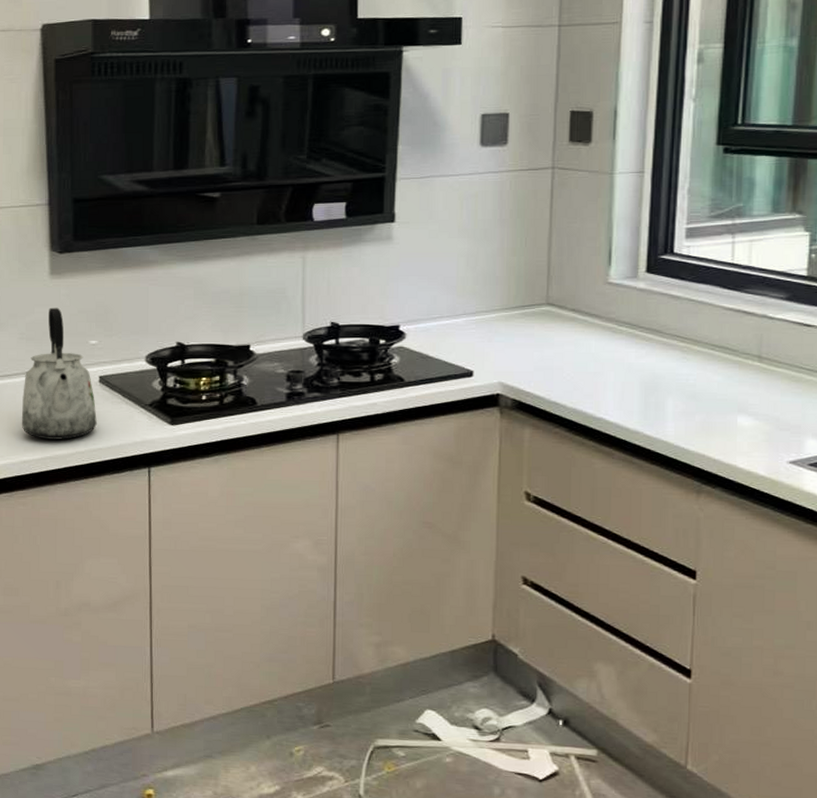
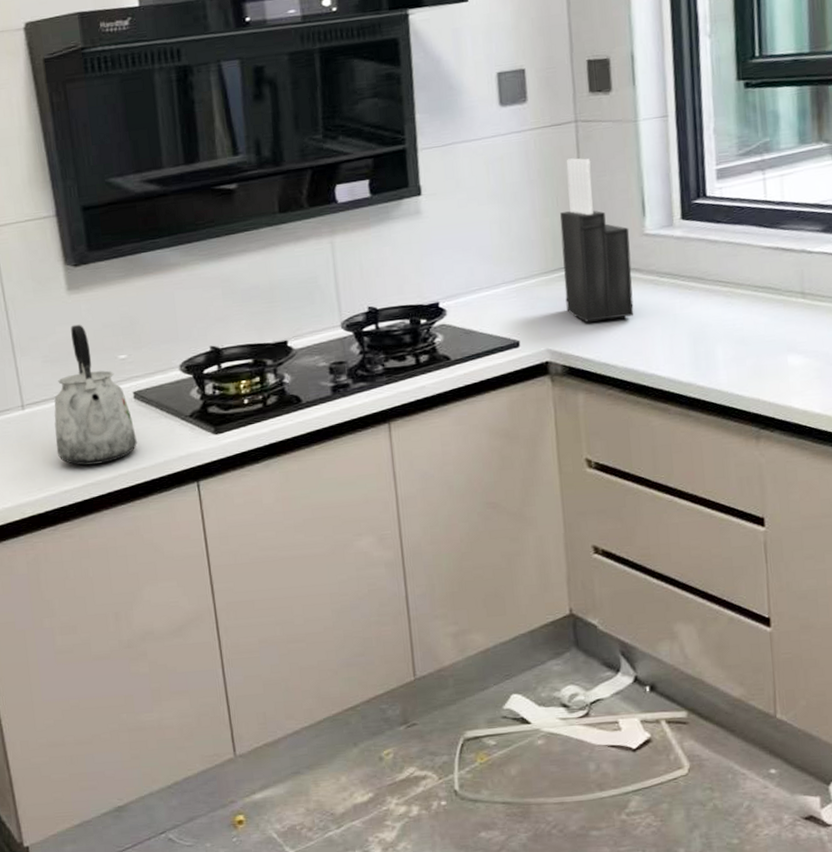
knife block: none [523,203,594,361] -> present [560,158,634,322]

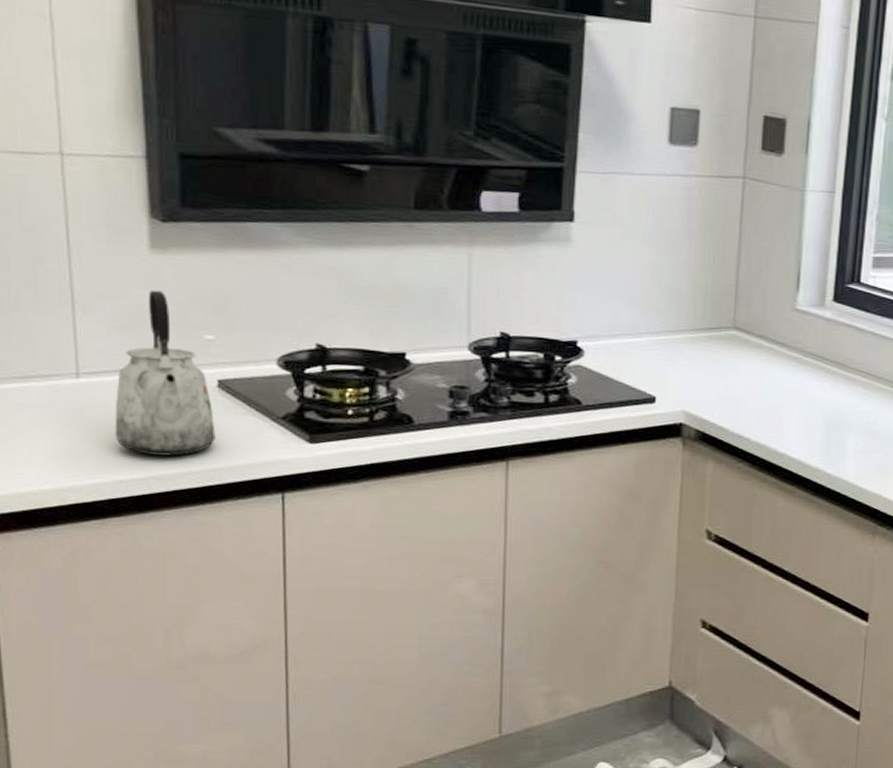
knife block: present [560,158,634,322] -> none [708,215,781,391]

